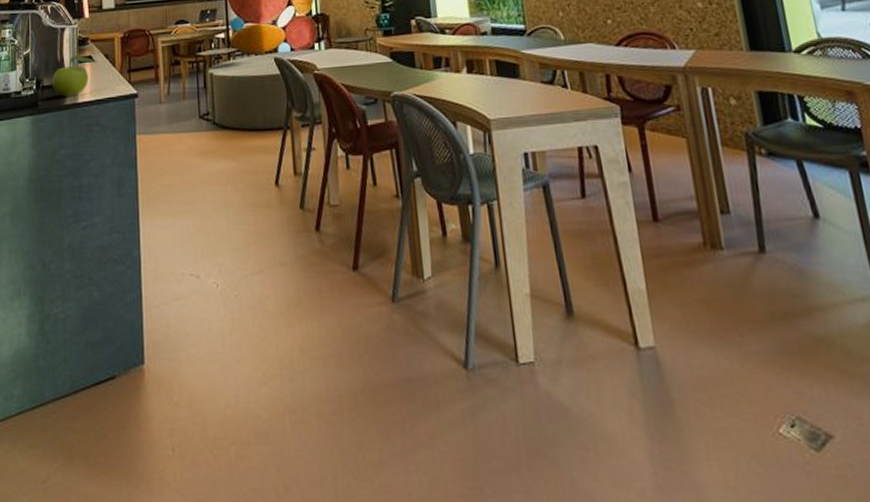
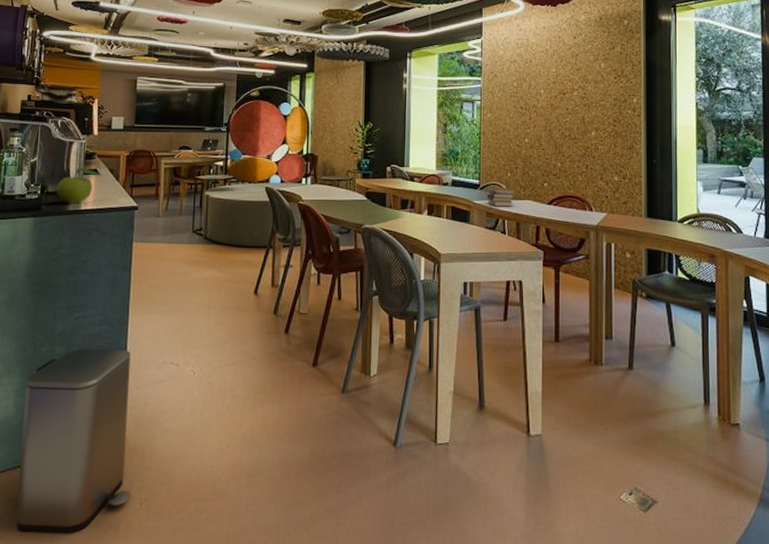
pedal bin: none [36,262,161,489] -> present [16,349,131,534]
books: none [536,30,572,55] -> present [486,187,513,207]

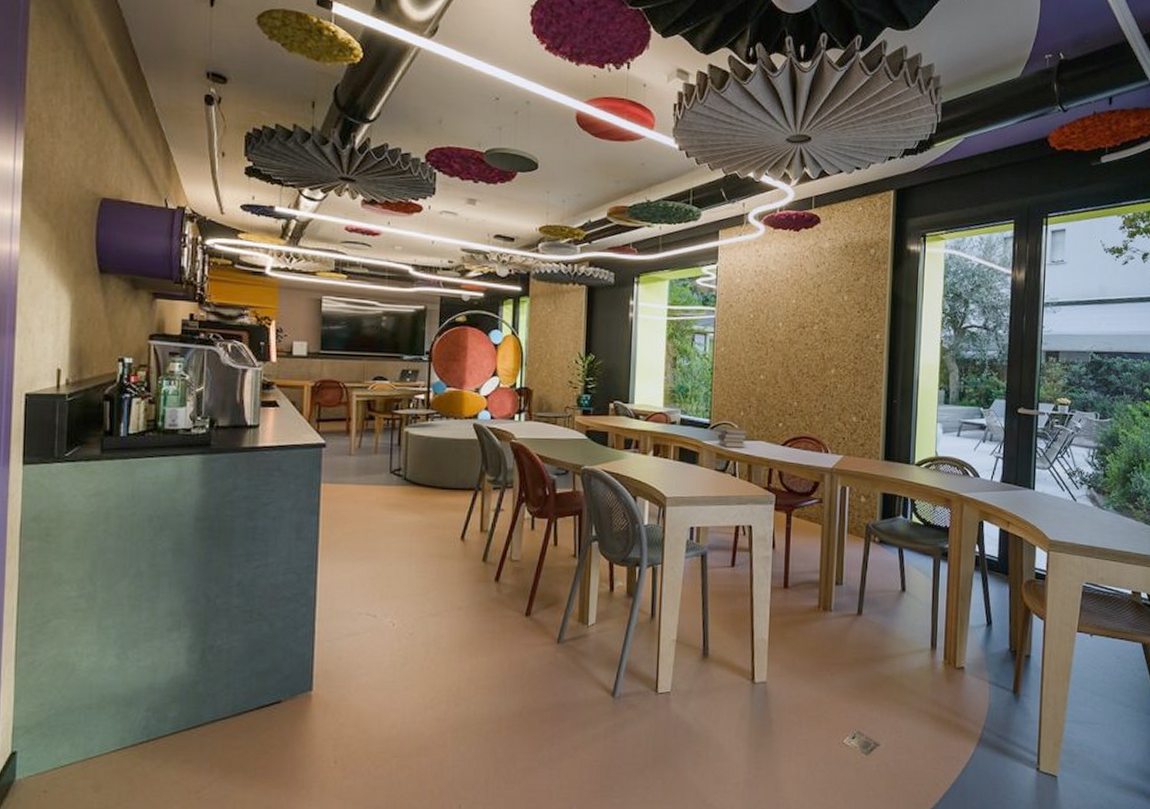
pedal bin: present [16,349,131,534] -> none [193,600,325,796]
fruit: present [56,168,102,203] -> none [227,399,283,439]

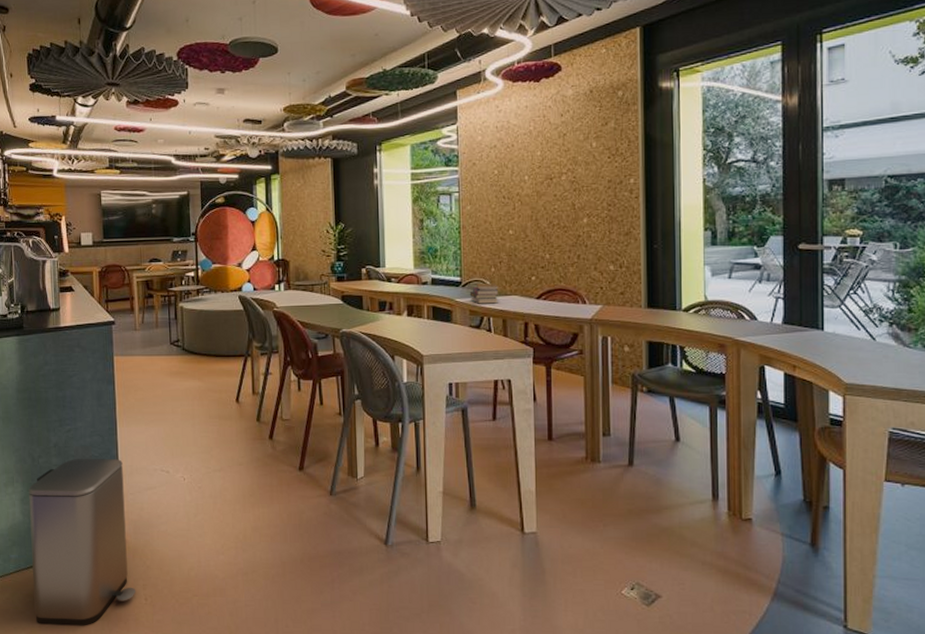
pedal bin: none [193,600,325,796] -> present [28,459,136,626]

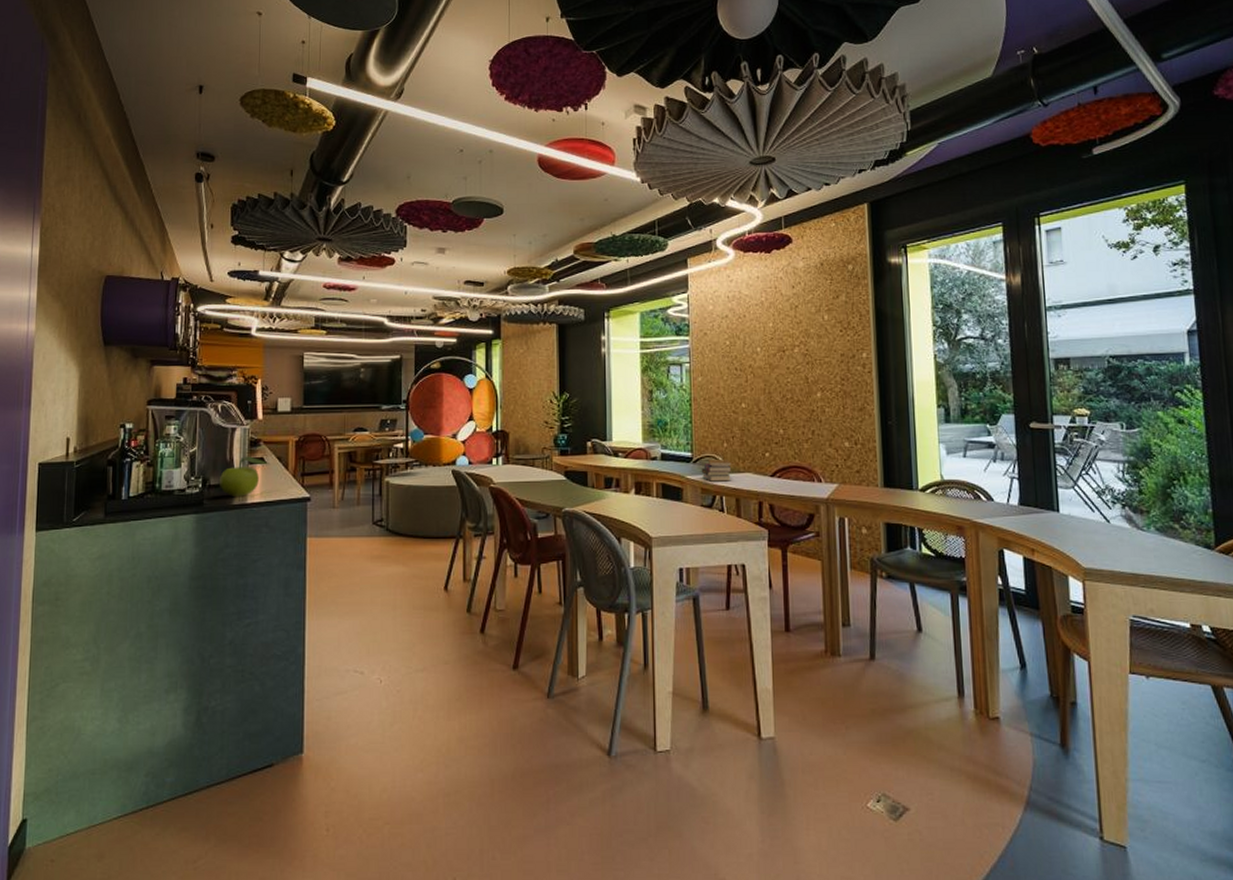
pedal bin: present [28,459,136,626] -> none [190,658,317,867]
fruit: none [35,285,77,321] -> present [218,456,269,496]

